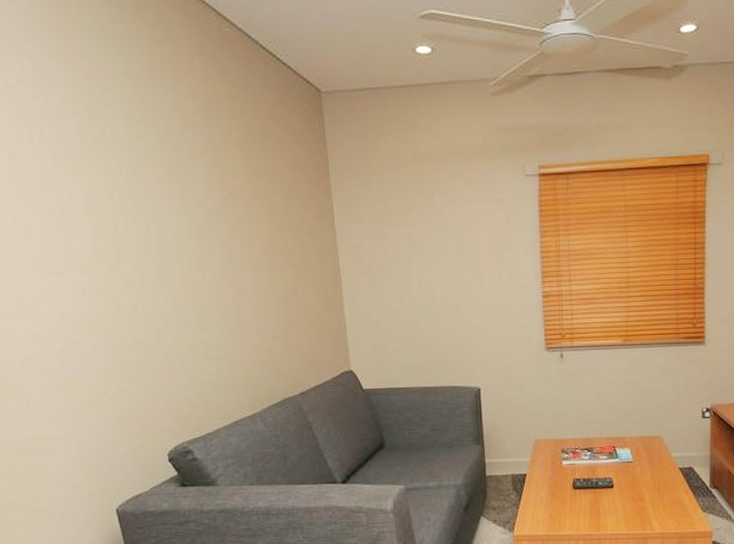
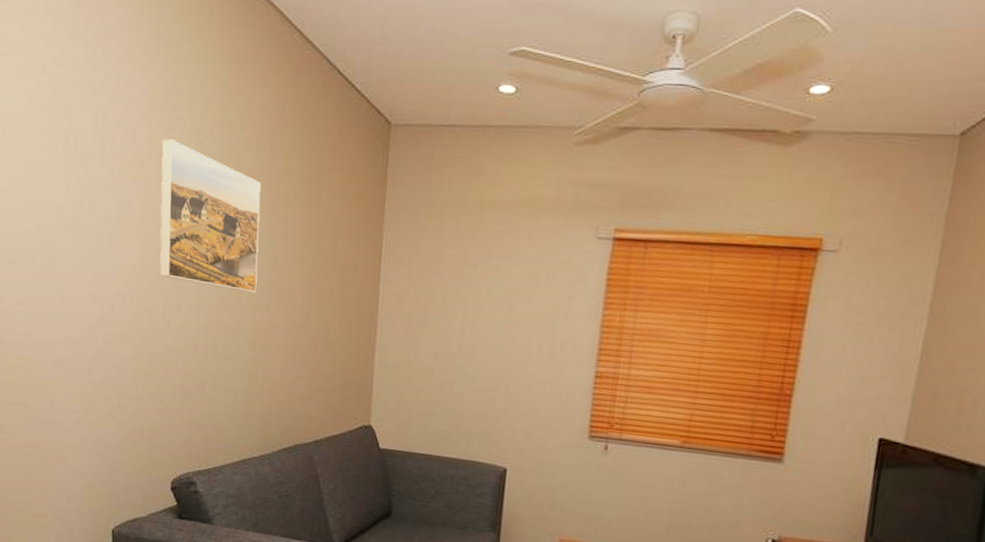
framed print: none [93,127,218,265] -> present [160,139,261,293]

